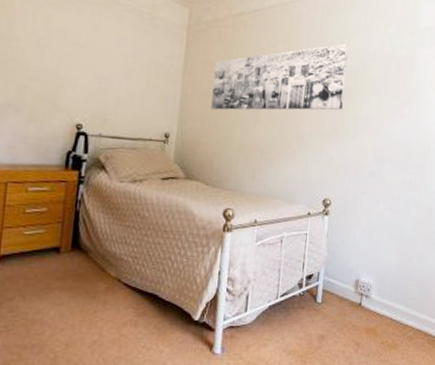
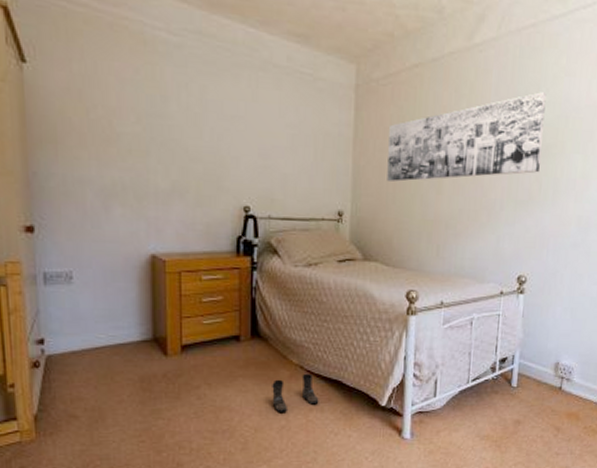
boots: none [86,286,134,326] -> present [272,373,319,412]

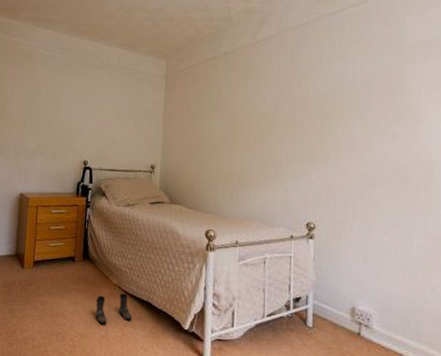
wall art: present [387,92,547,183] -> none [189,72,323,144]

